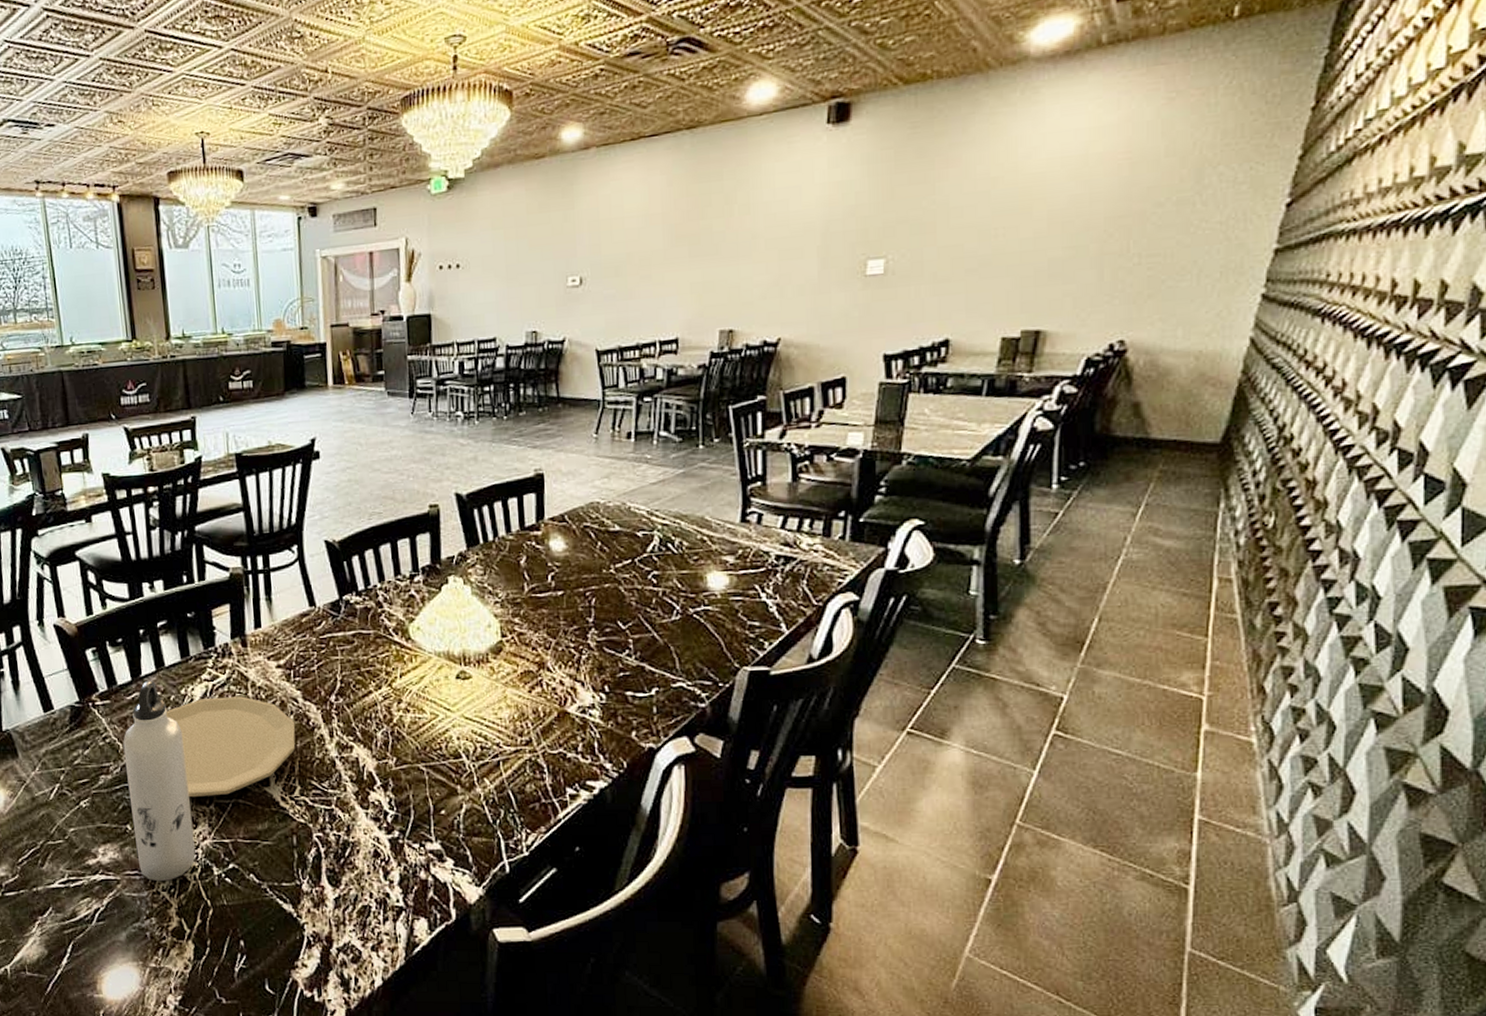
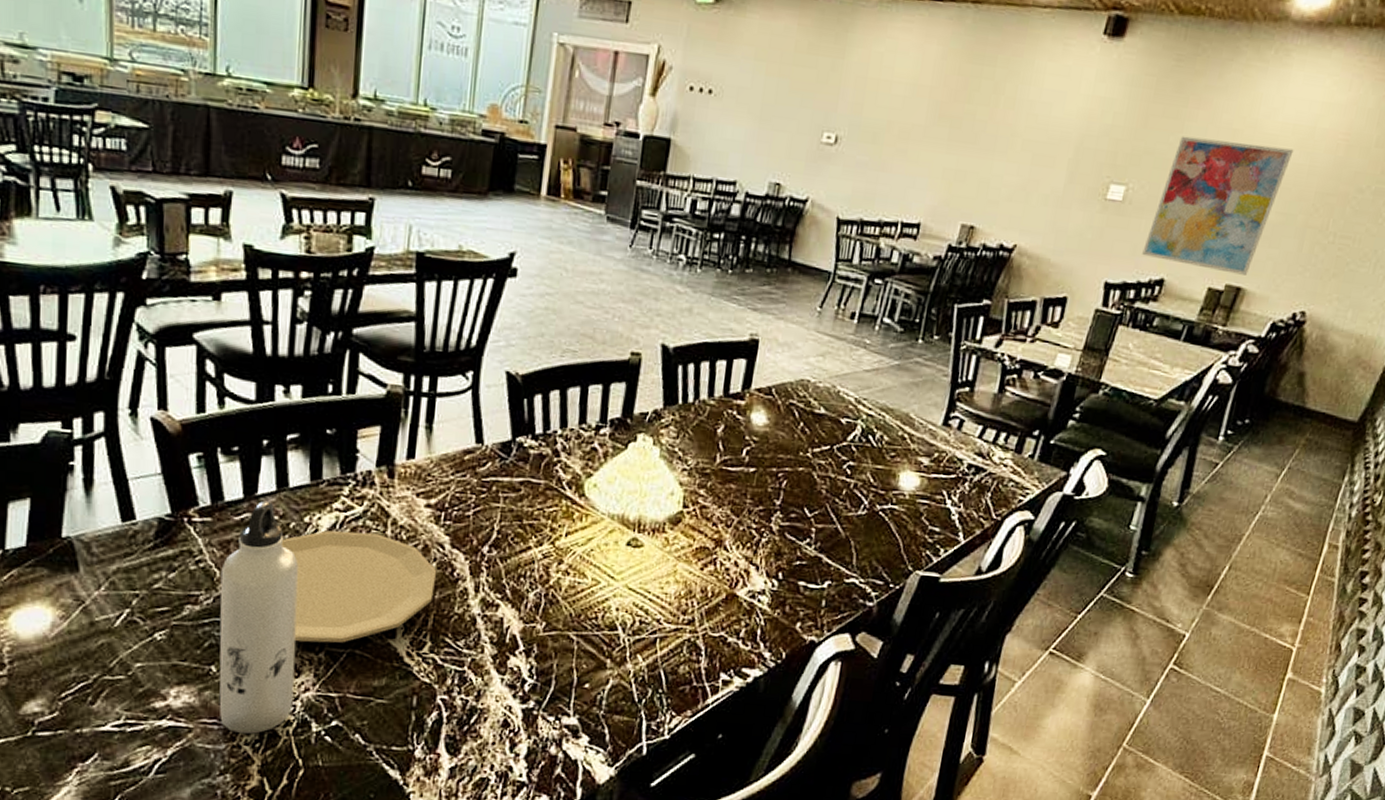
wall art: none [918,182,1068,321] -> present [1142,136,1294,275]

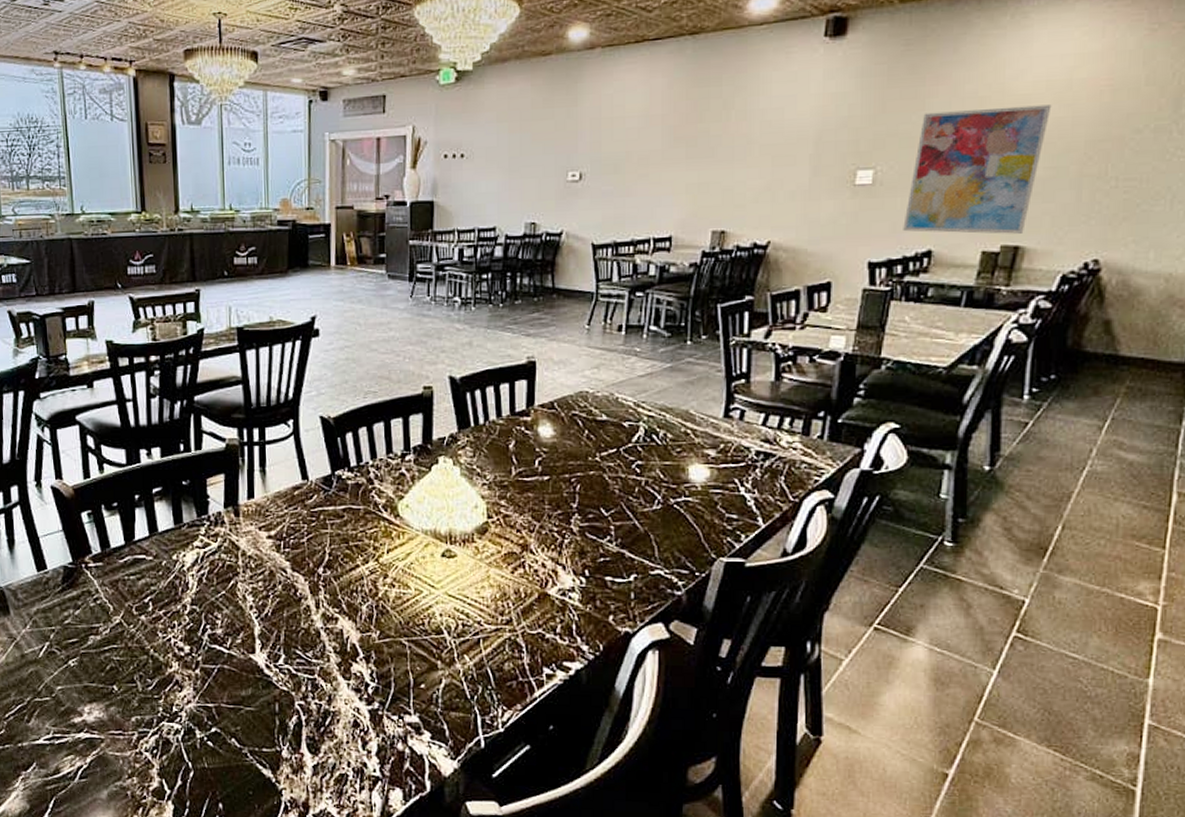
water bottle: present [219,500,299,734] -> none [113,544,179,742]
plate: present [280,530,437,643] -> none [156,564,283,661]

